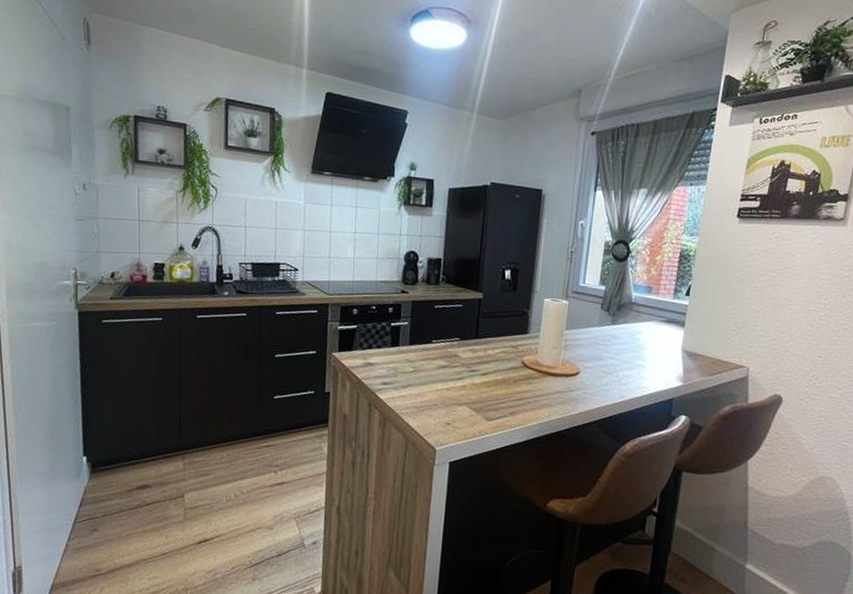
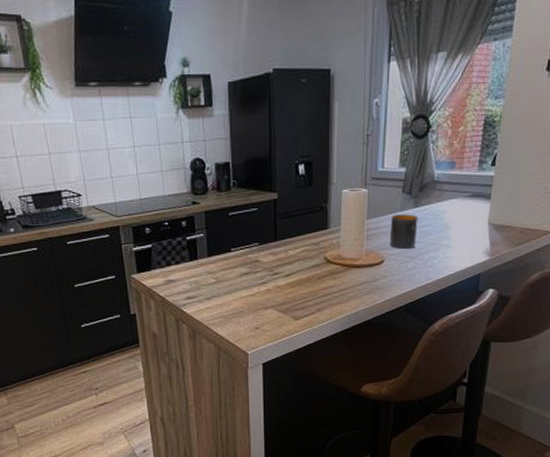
mug: none [585,329,615,364] -> present [389,214,418,249]

